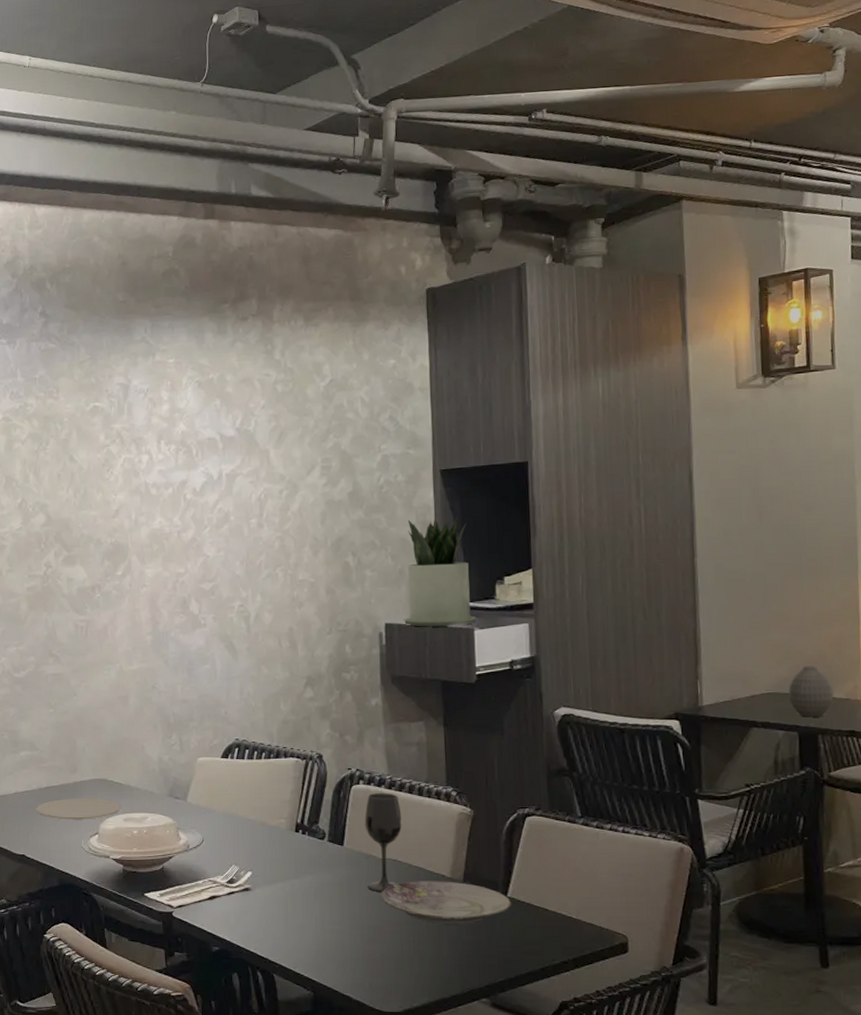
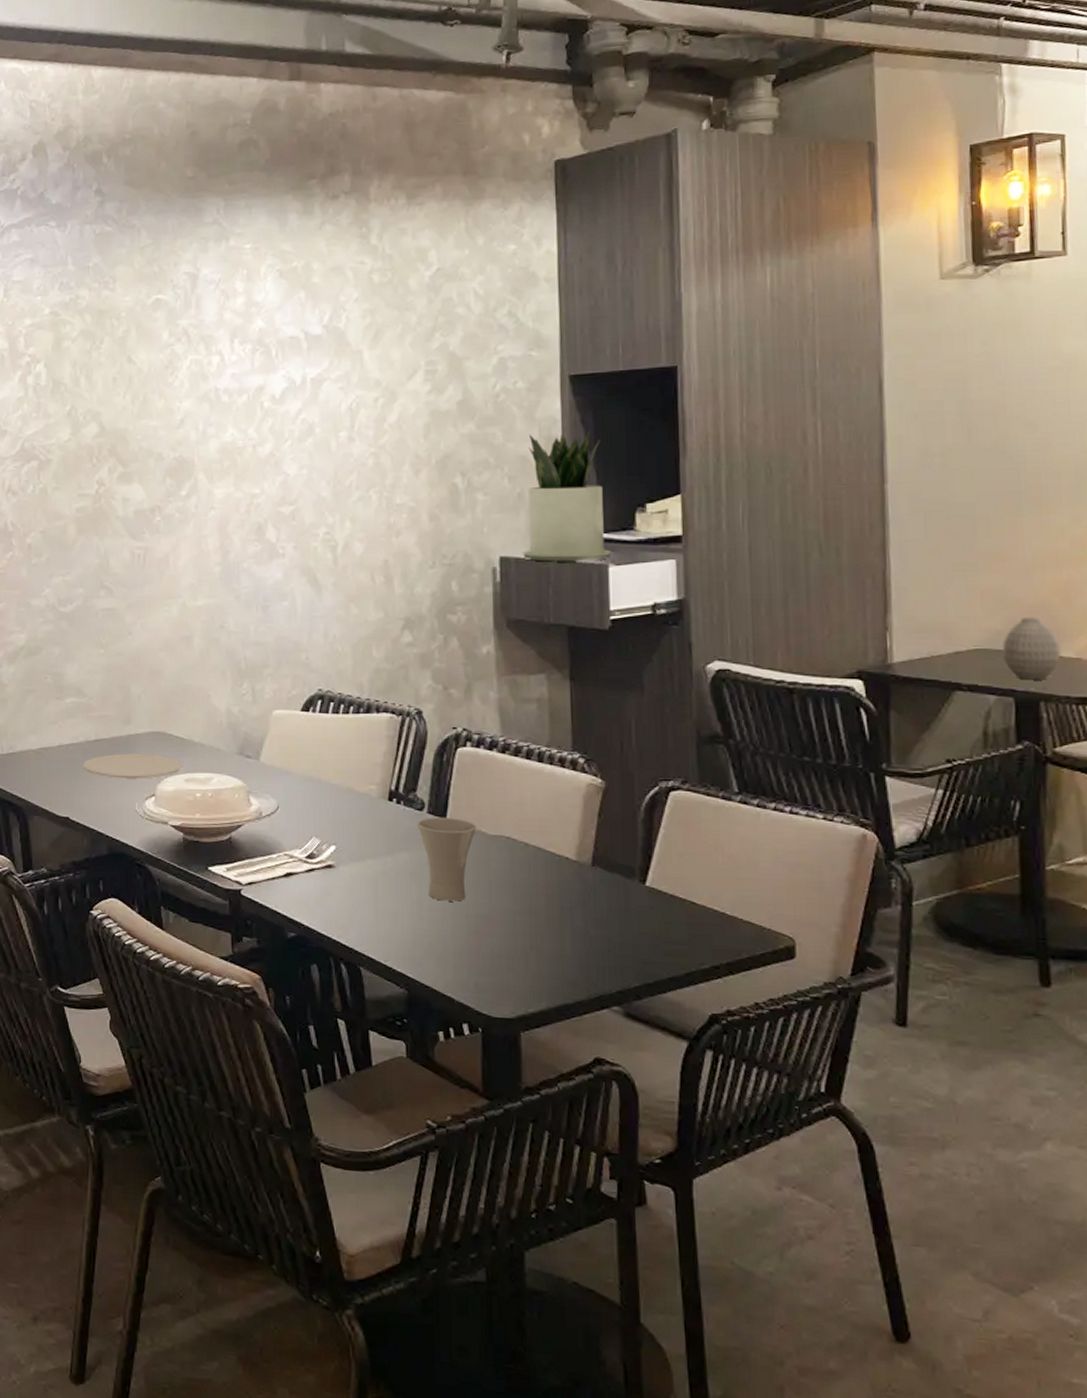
cup: none [319,844,368,915] -> present [416,816,476,902]
wine glass: present [364,793,402,892] -> none [472,757,518,875]
plate: present [381,881,511,924] -> none [490,863,650,917]

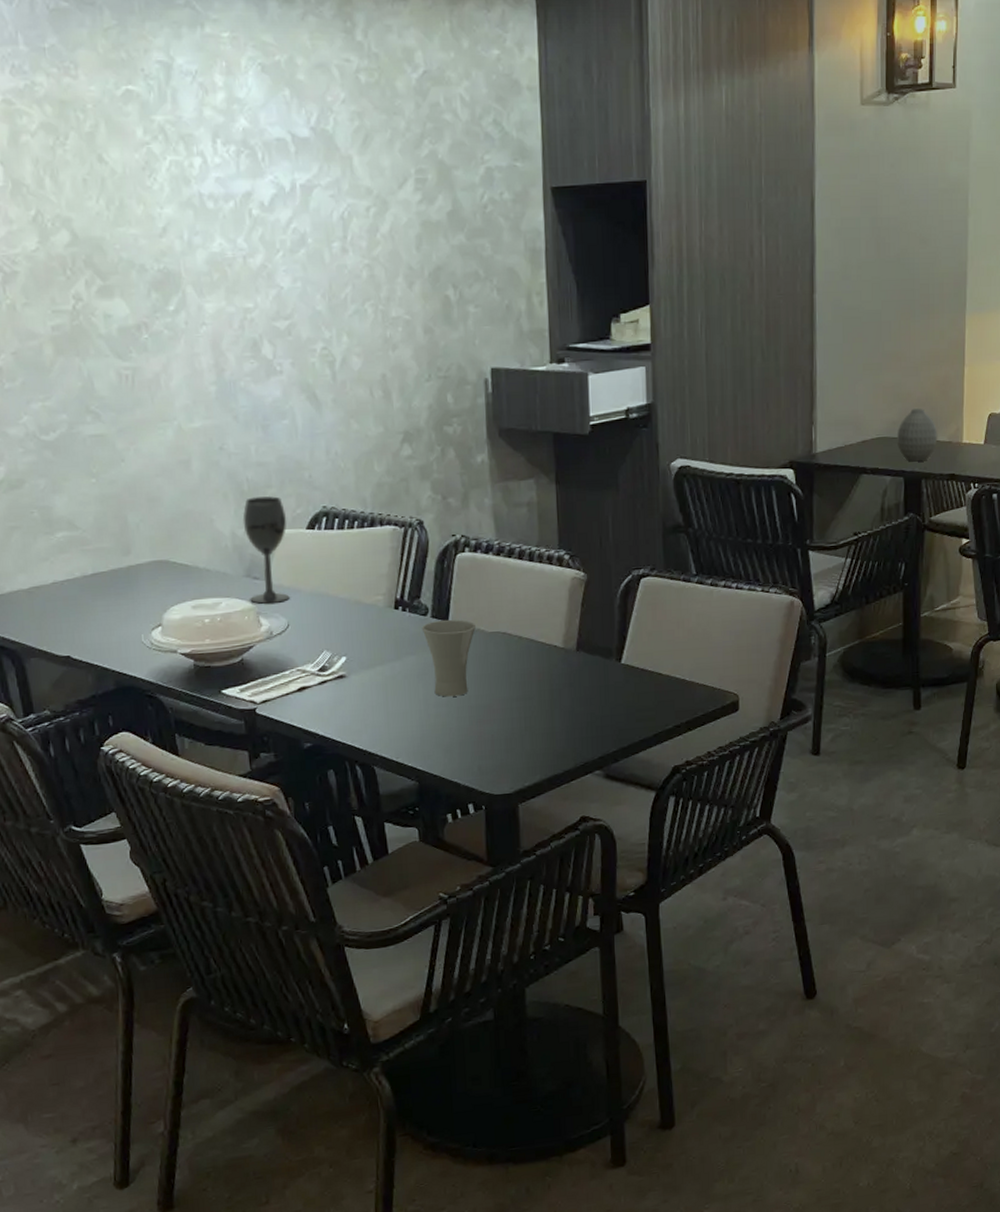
plate: present [83,753,183,779] -> none [81,583,189,612]
wine glass: none [238,675,282,784] -> present [242,495,290,605]
planter: present [522,431,614,562] -> none [511,243,592,372]

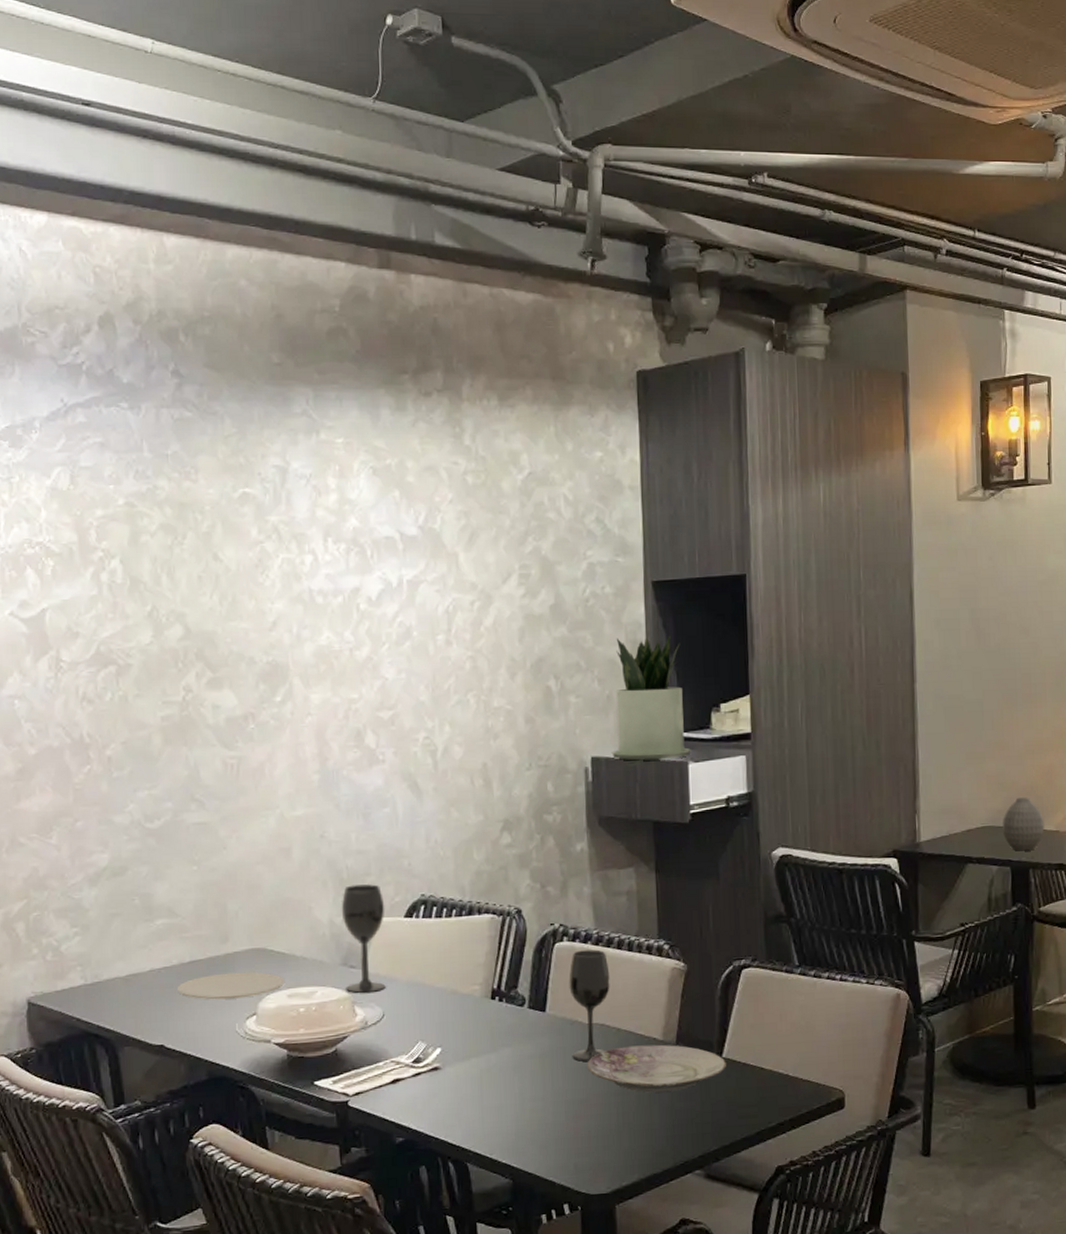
plate: none [81,583,189,612] -> present [178,971,285,1000]
cup: present [421,619,476,697] -> none [518,1010,573,1091]
wine glass: none [471,560,512,669] -> present [569,949,610,1061]
plate: none [489,651,625,698] -> present [587,1044,726,1093]
planter: none [511,243,592,372] -> present [611,635,692,761]

